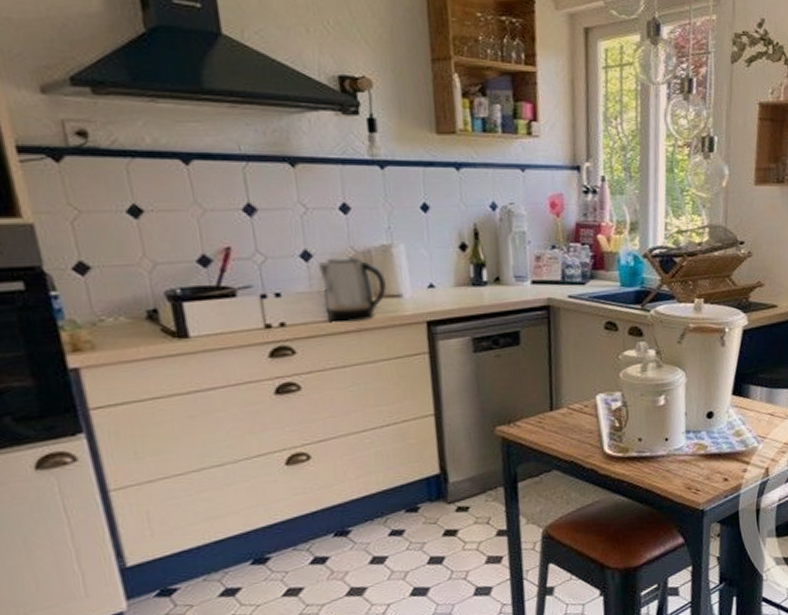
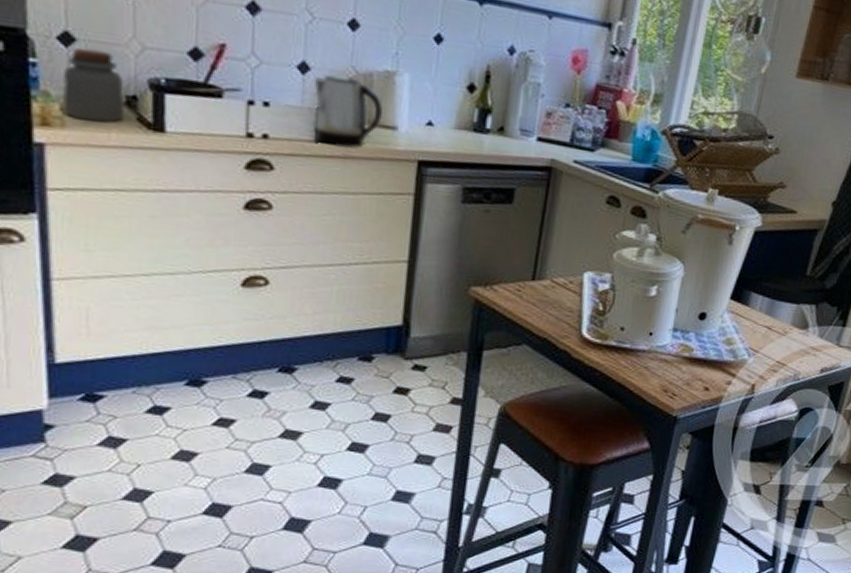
jar: none [85,273,149,341] -> present [63,47,125,123]

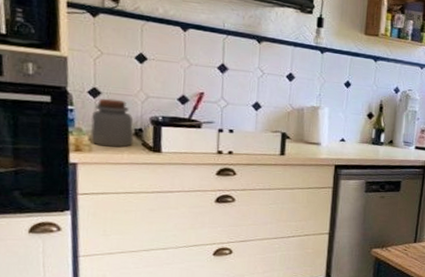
kettle: present [313,74,383,149] -> none [263,109,311,159]

